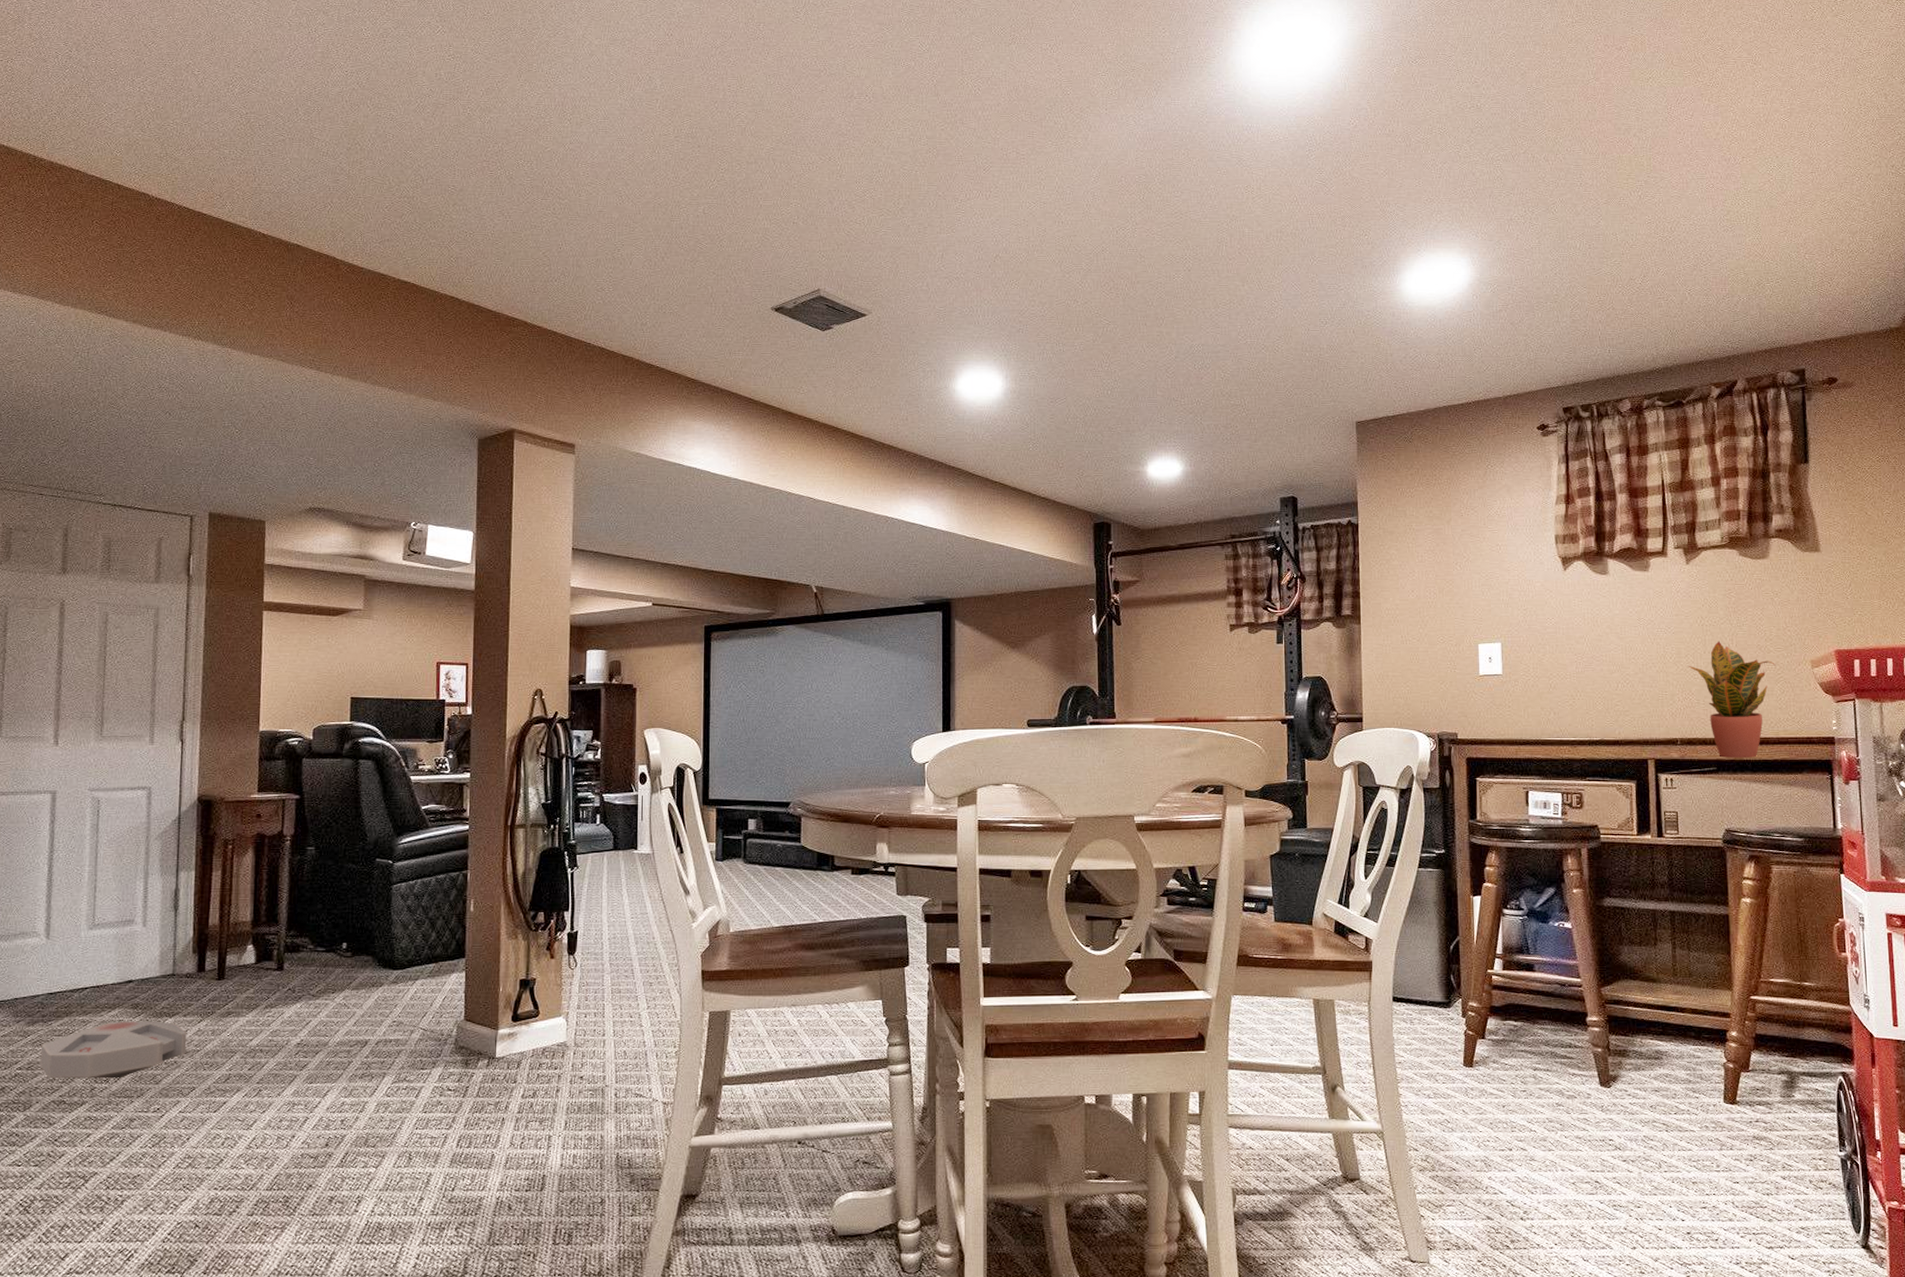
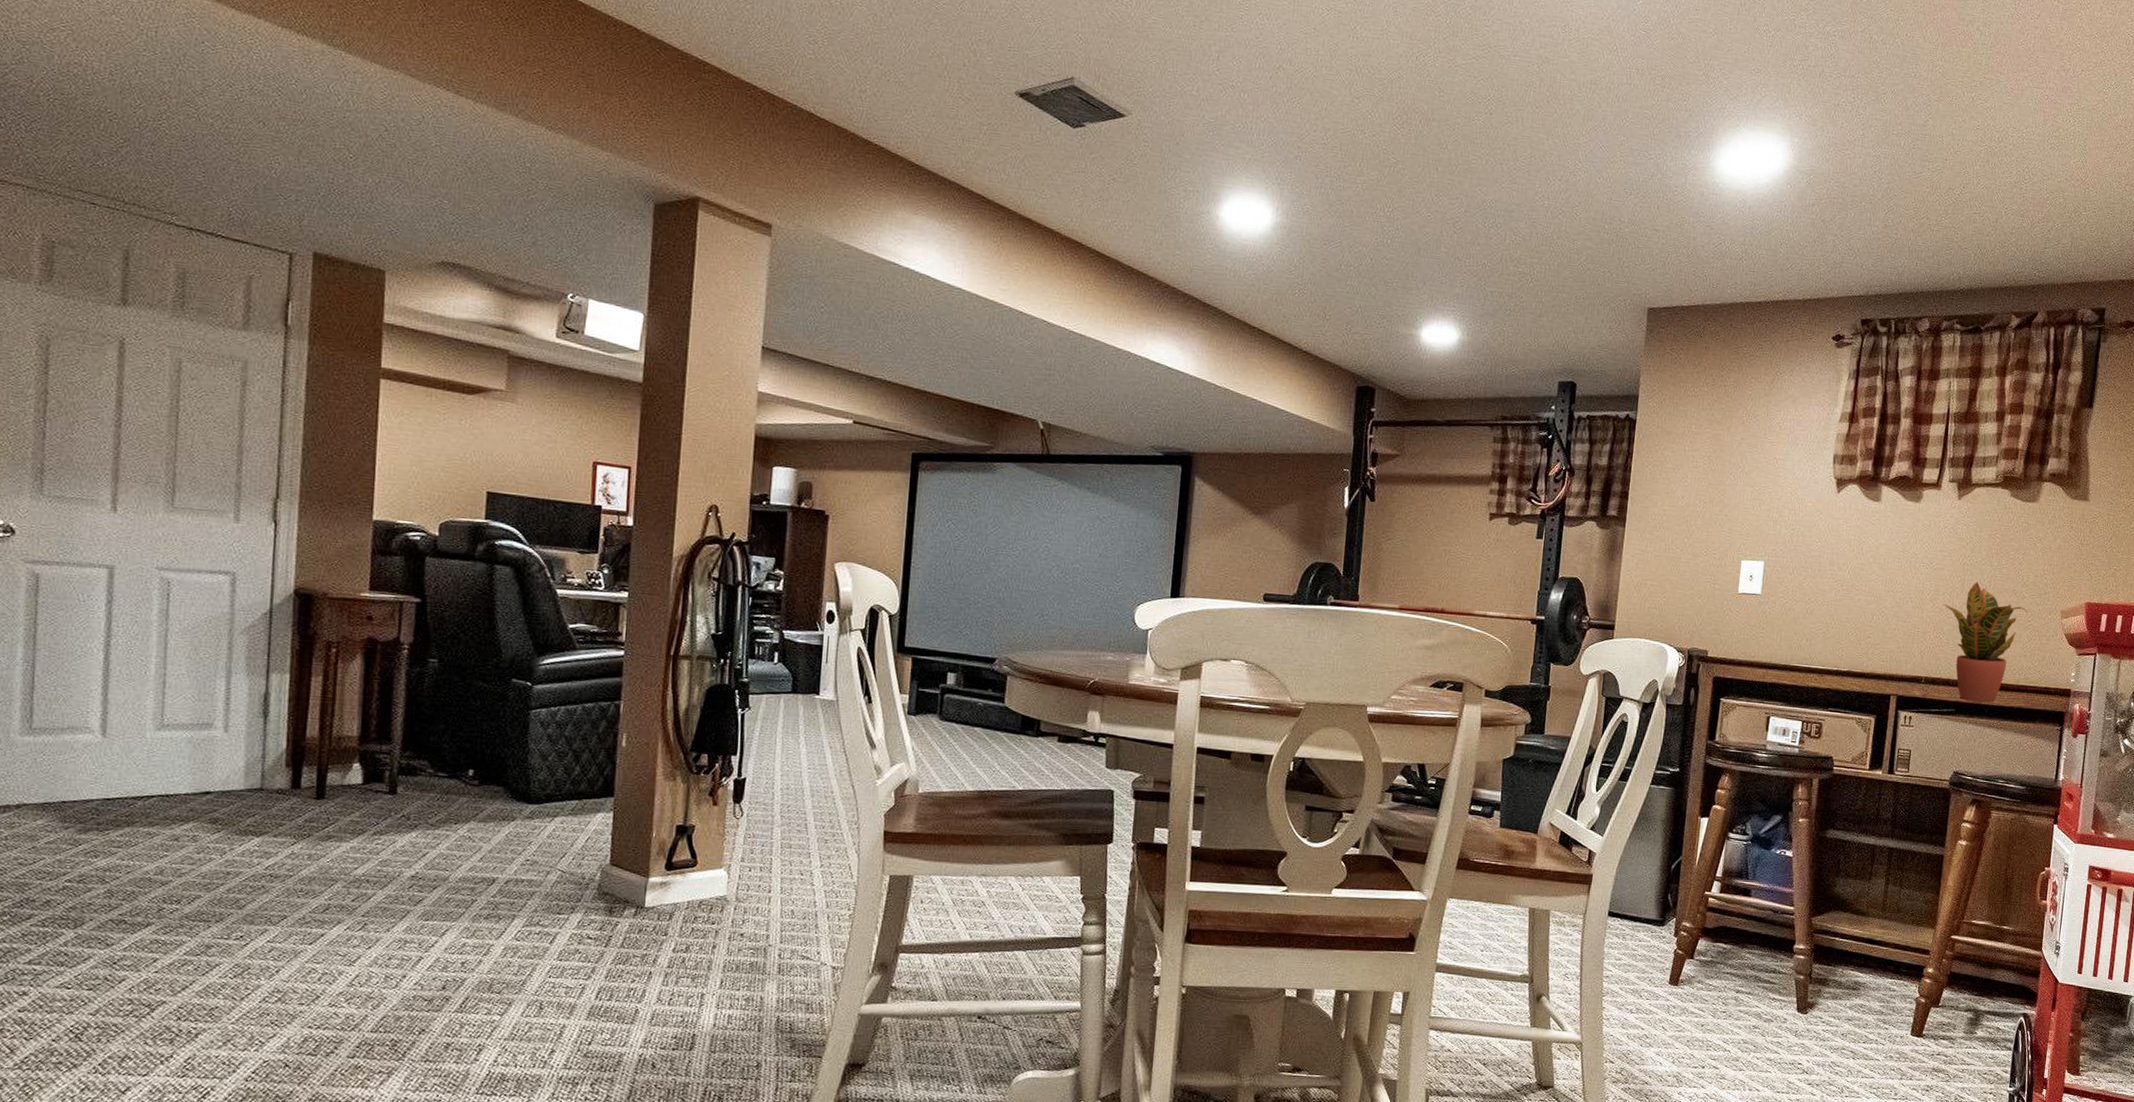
robot vacuum: present [40,1021,187,1079] -> none [94,835,278,900]

